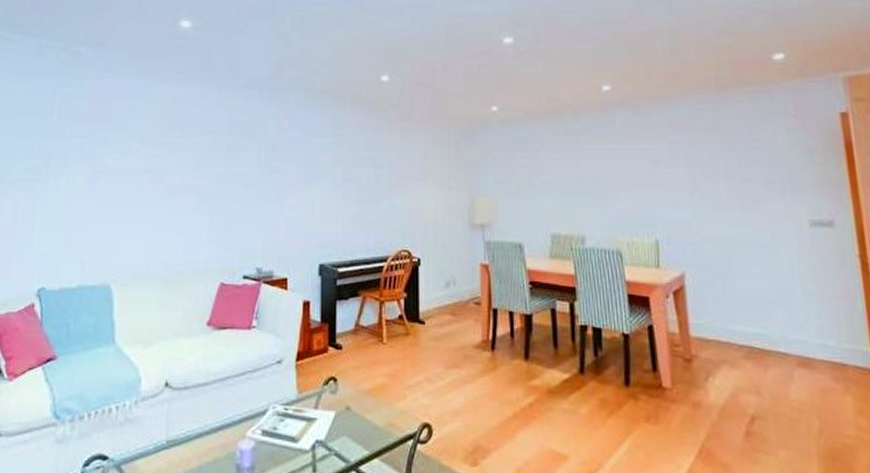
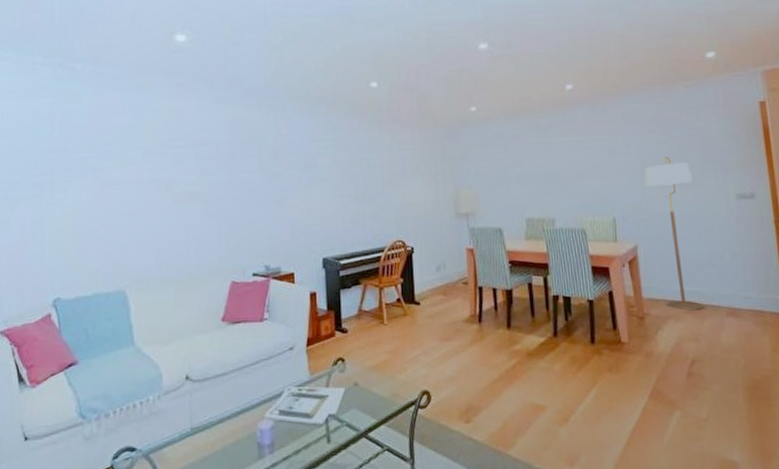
floor lamp: none [694,172,767,357] -> present [644,157,703,311]

